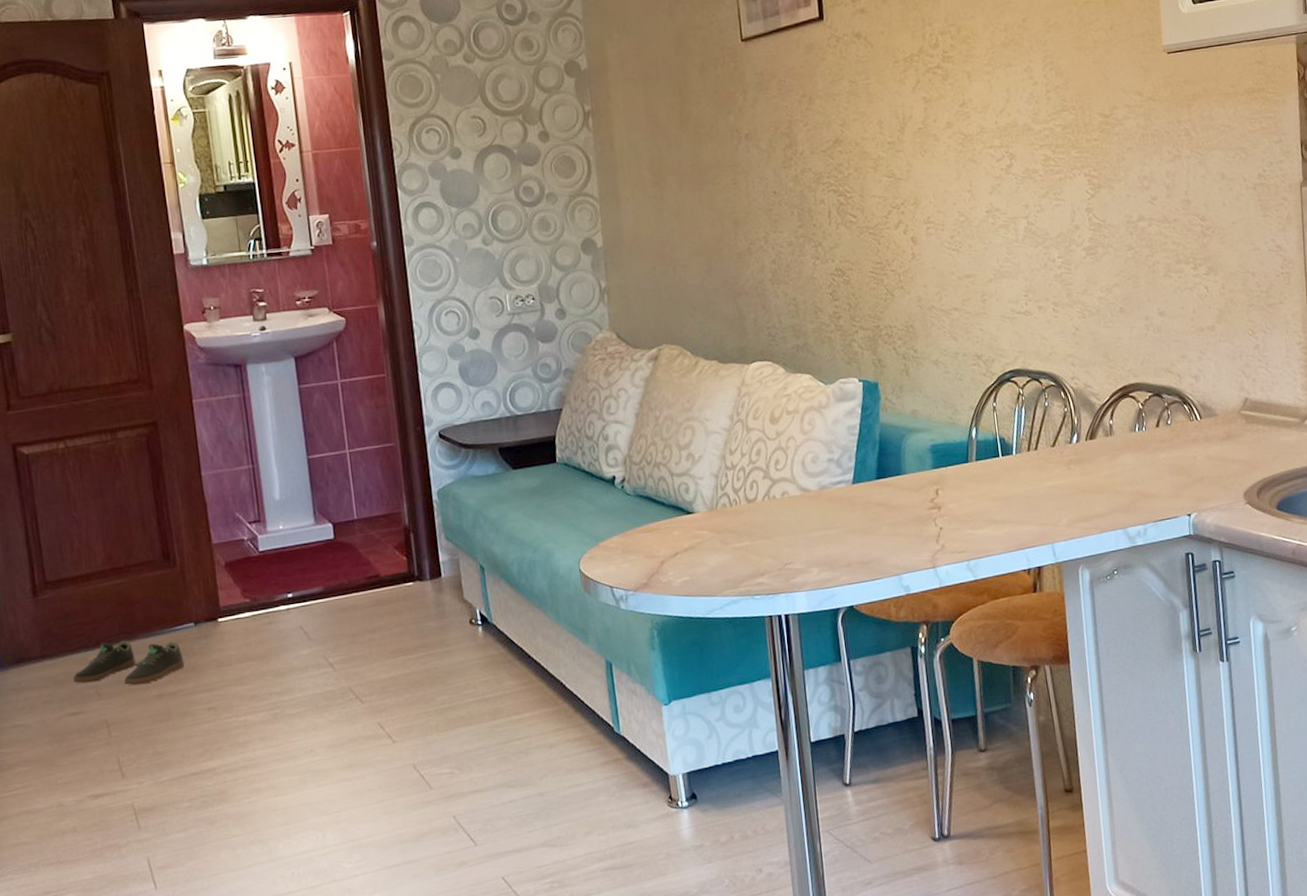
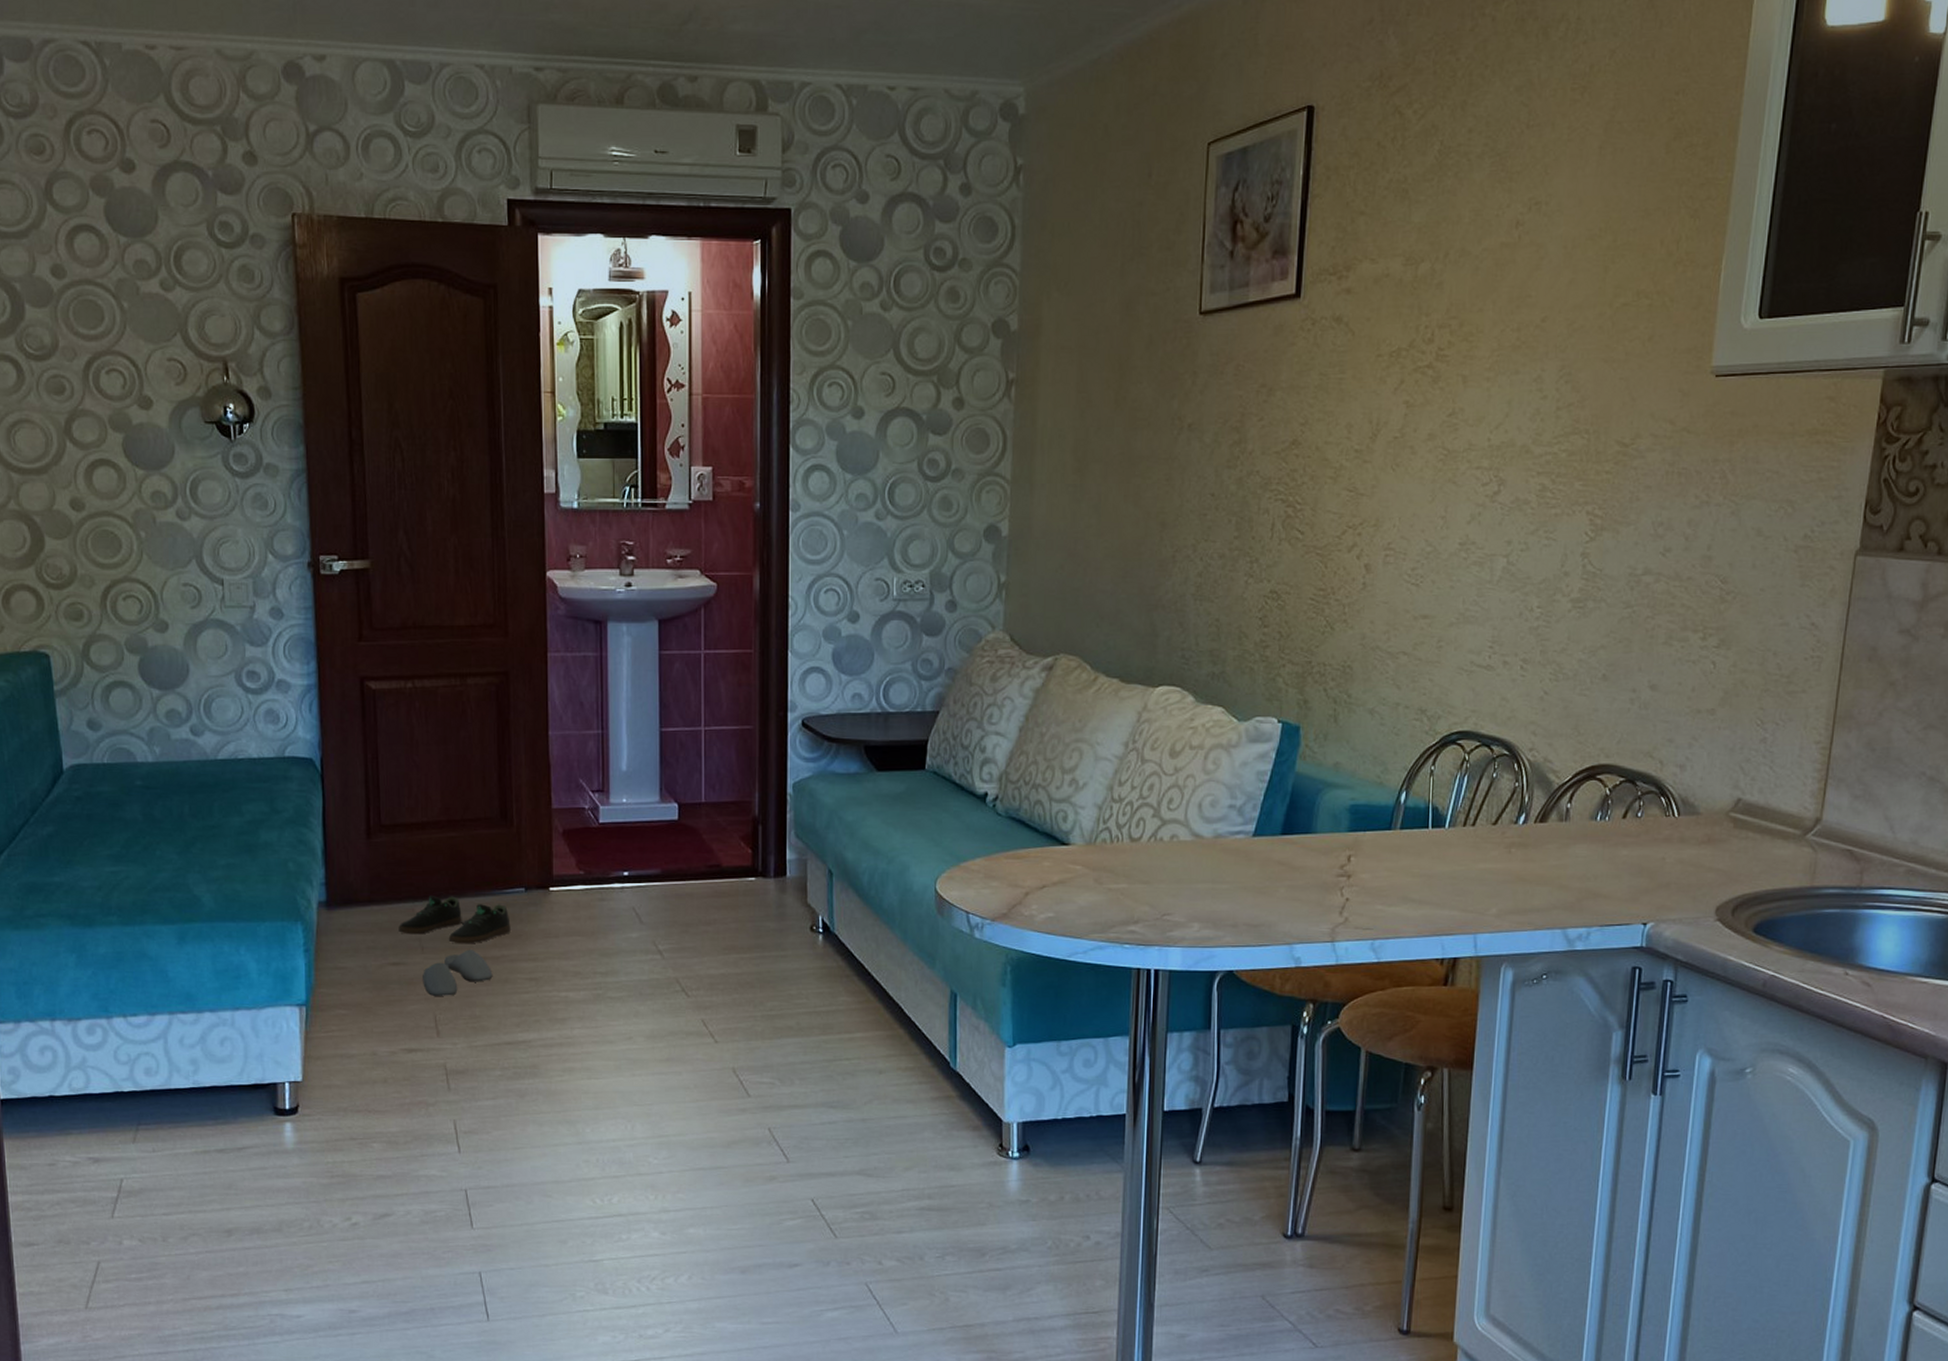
slippers: none [102,689,172,740] -> present [423,950,493,996]

